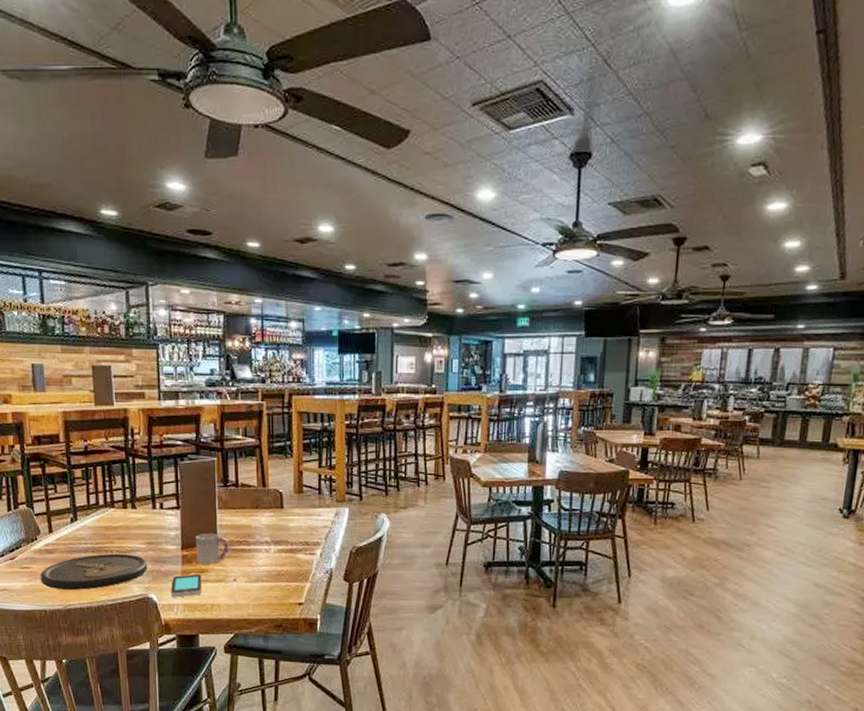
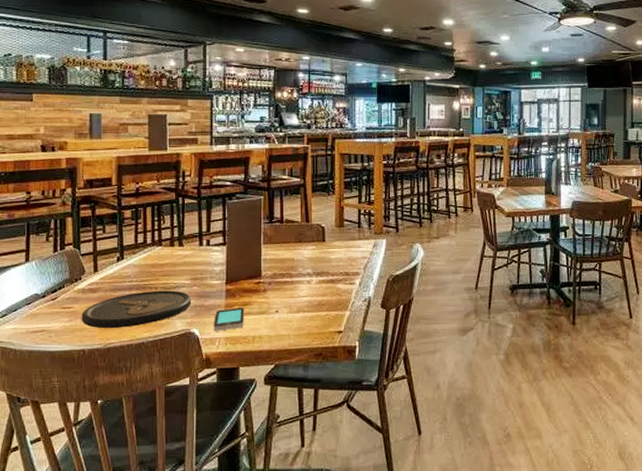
cup: present [196,533,229,564] -> none [240,267,272,297]

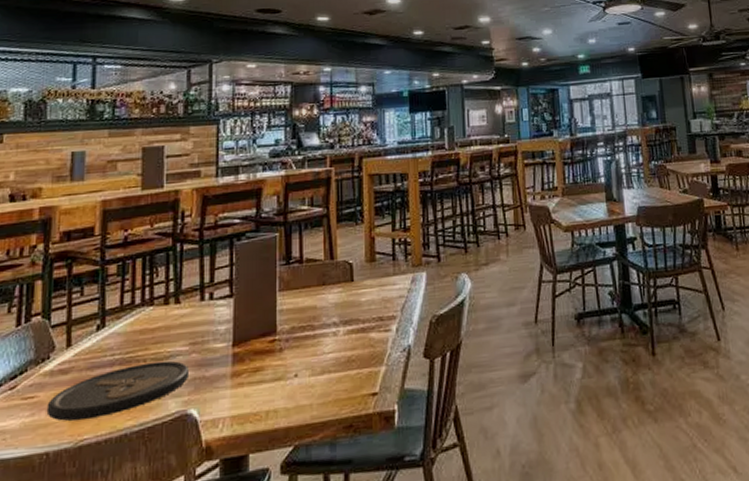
smartphone: present [213,307,245,331] -> none [216,374,256,410]

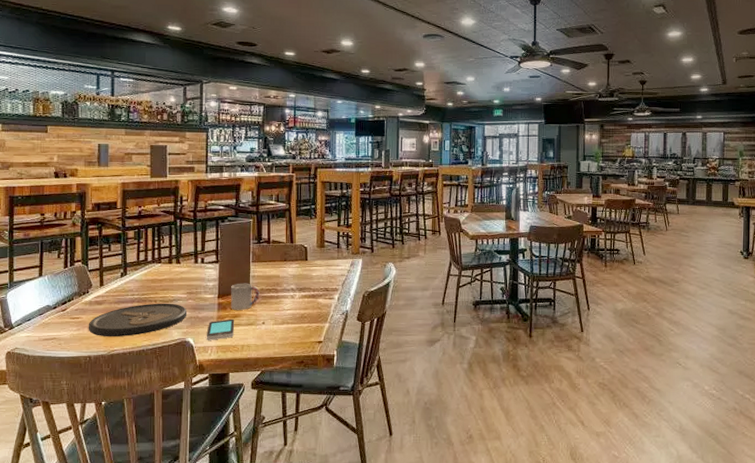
smartphone: none [216,374,256,410] -> present [206,319,235,340]
cup: none [250,320,290,361] -> present [231,283,260,310]

